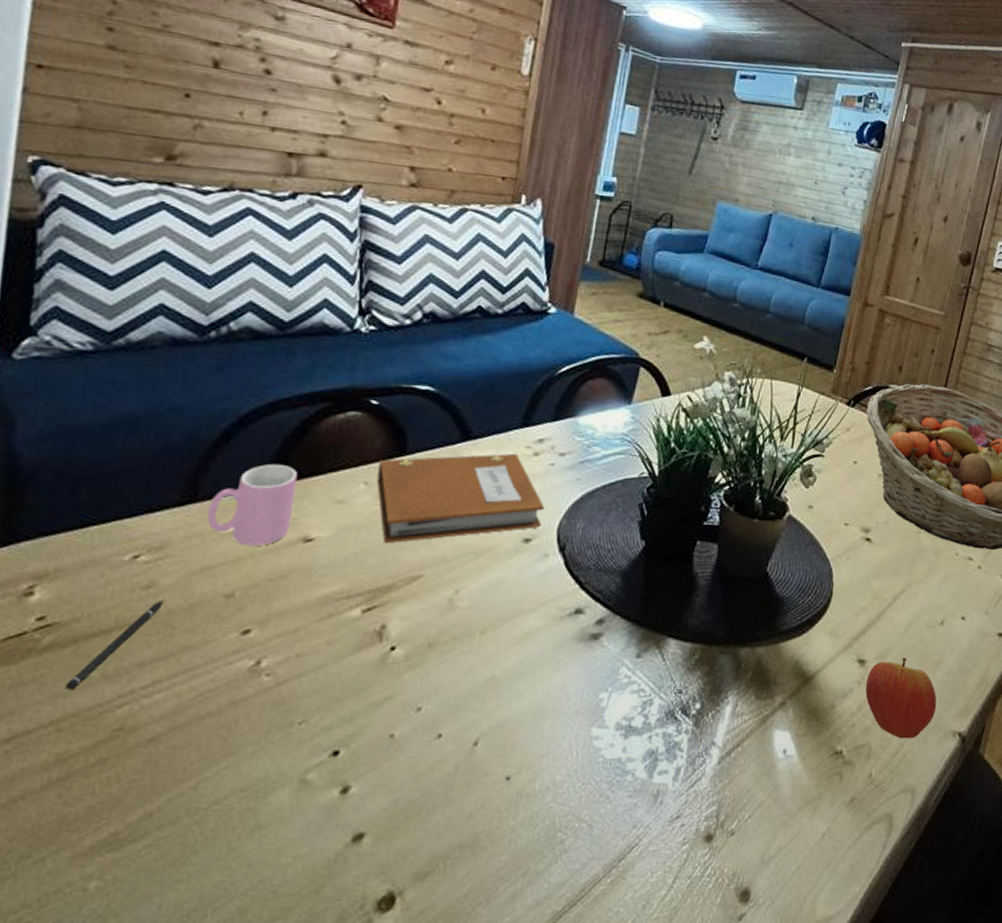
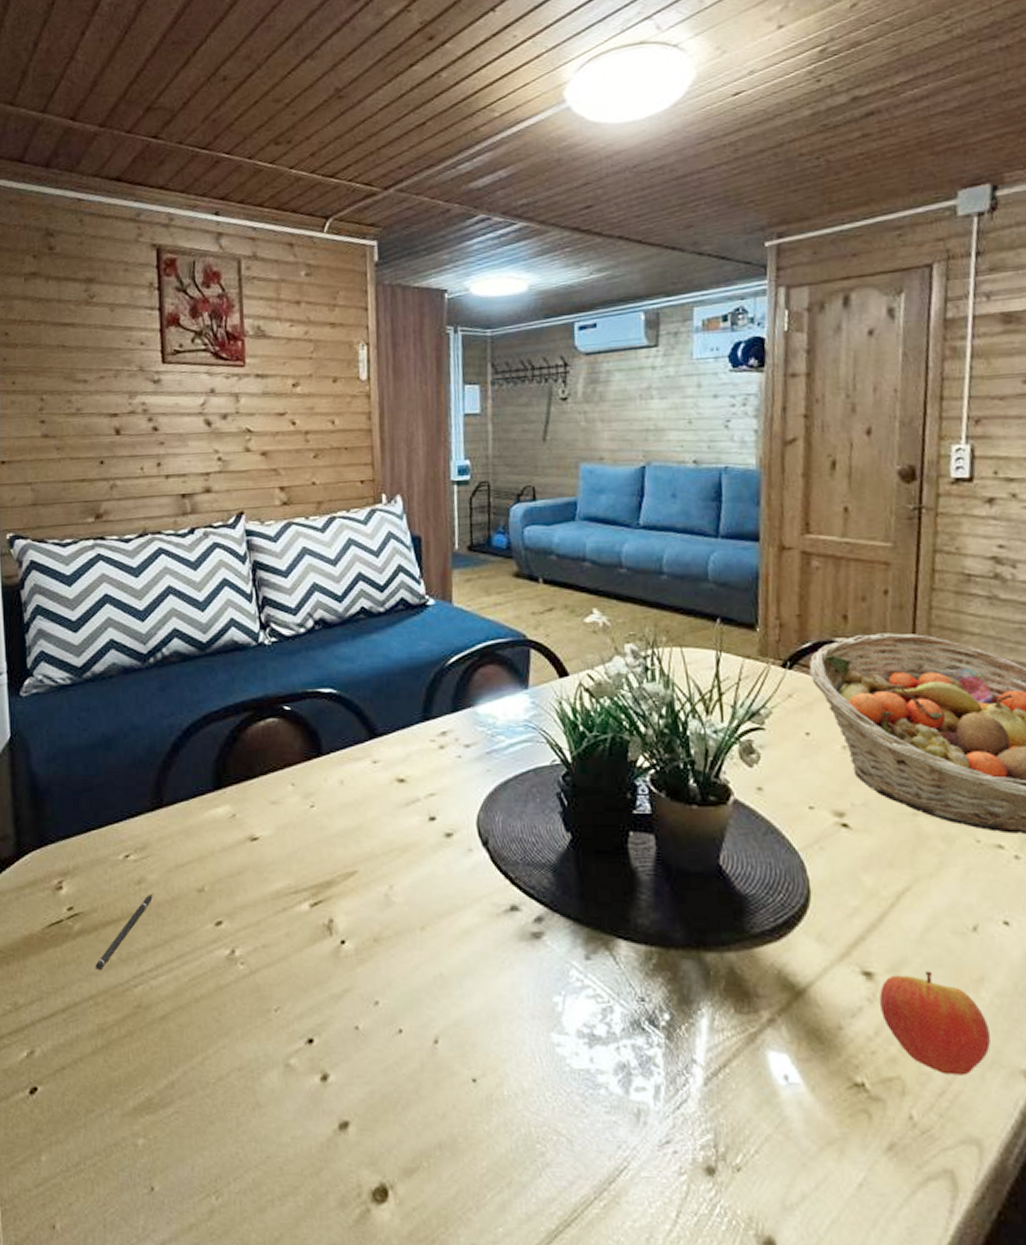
cup: present [206,464,297,546] -> none [172,771,237,845]
notebook: present [376,453,544,544] -> none [301,747,460,841]

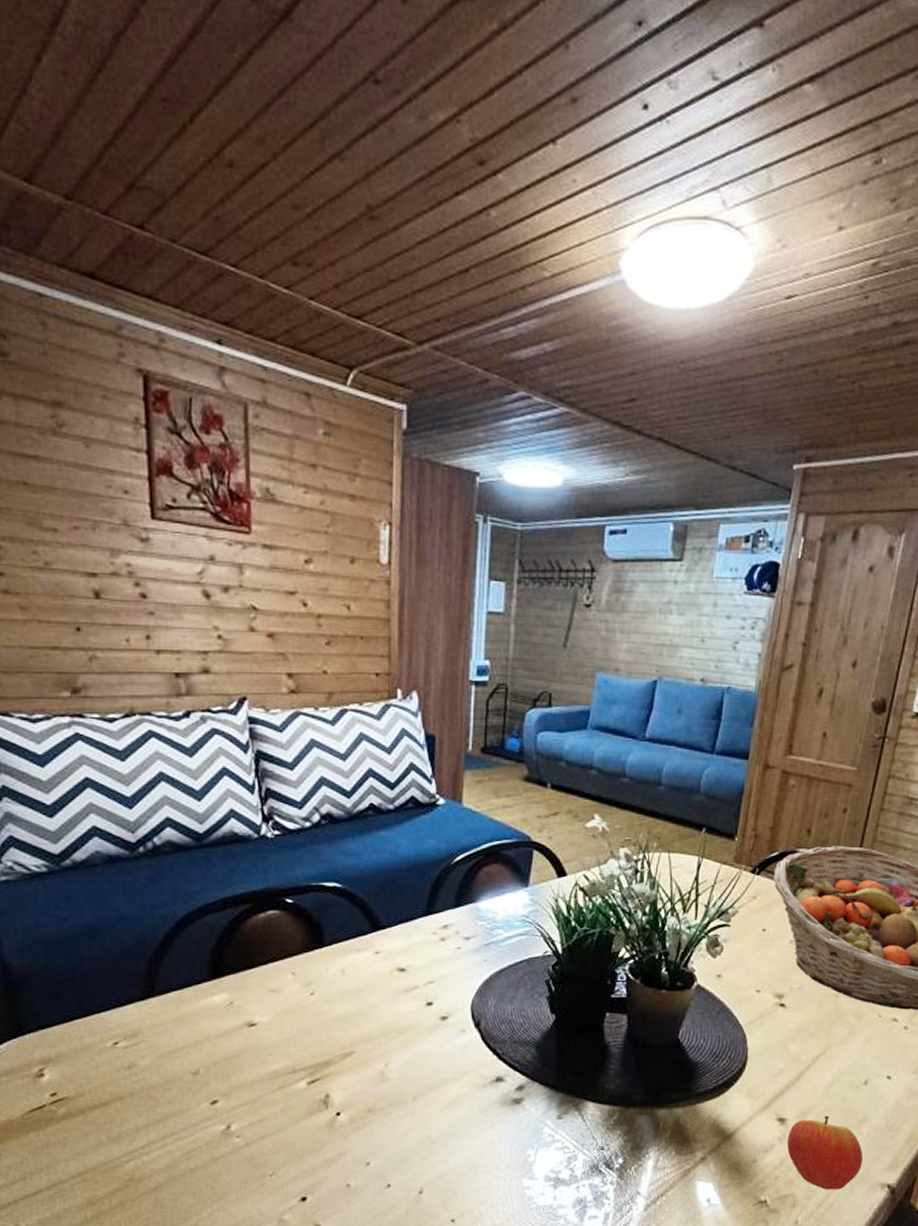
pen: present [95,893,153,971] -> none [82,1077,145,1150]

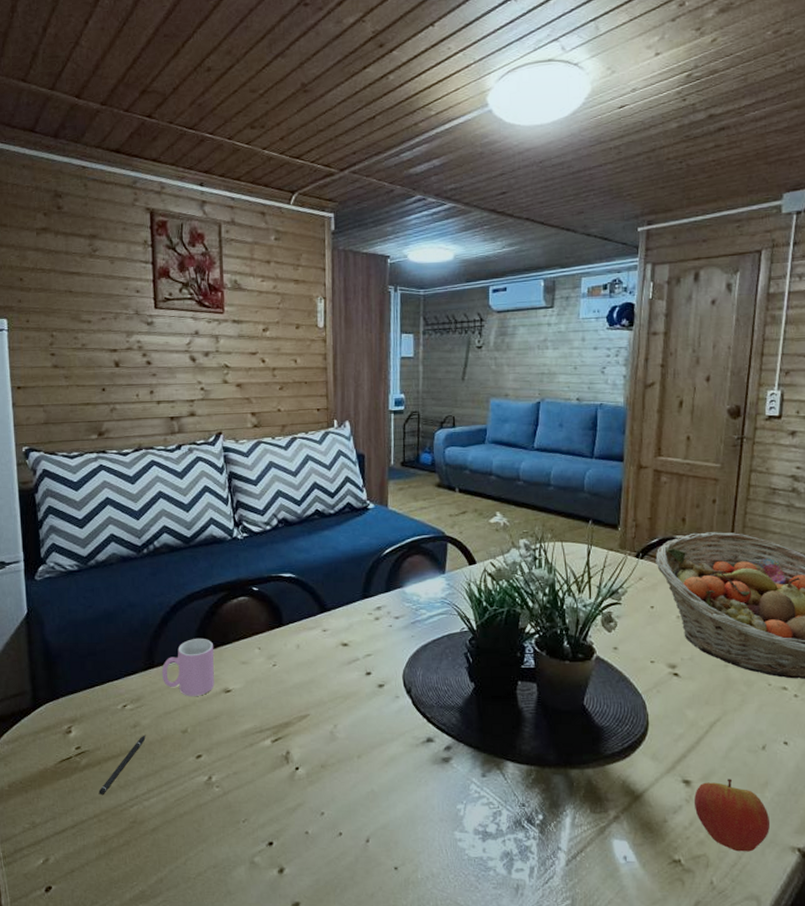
pen: none [82,1077,145,1150] -> present [98,735,146,796]
cup: none [165,961,235,1031] -> present [161,639,214,696]

